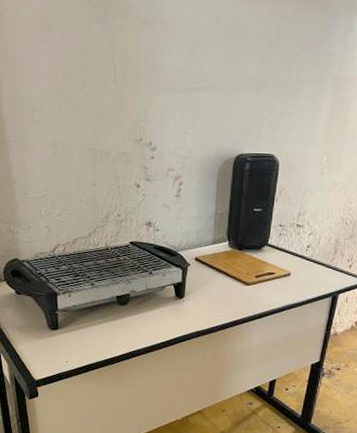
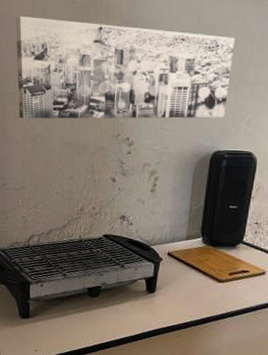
wall art: none [28,15,254,124] -> present [15,16,235,119]

